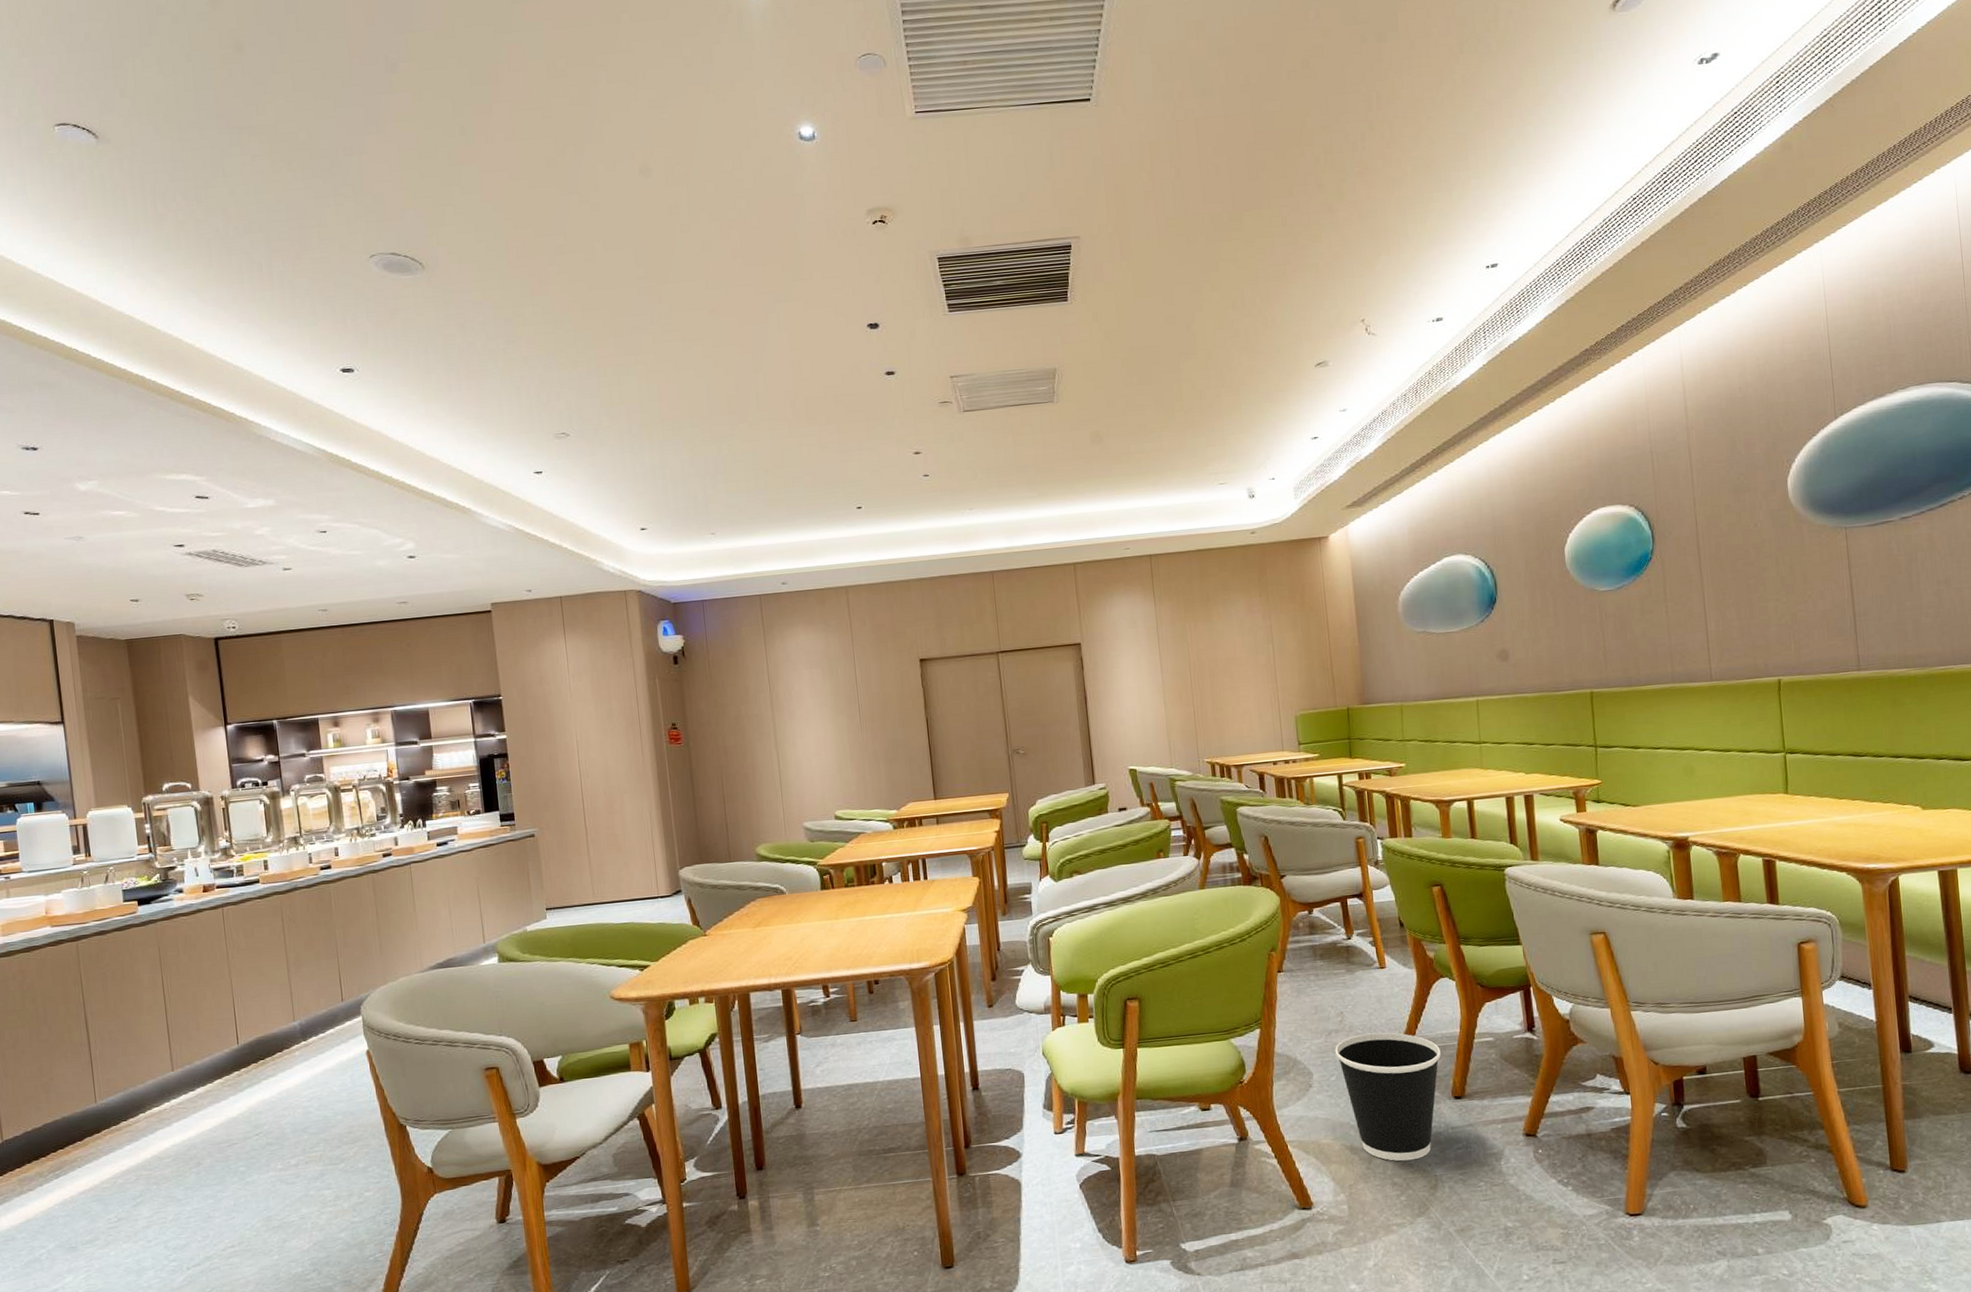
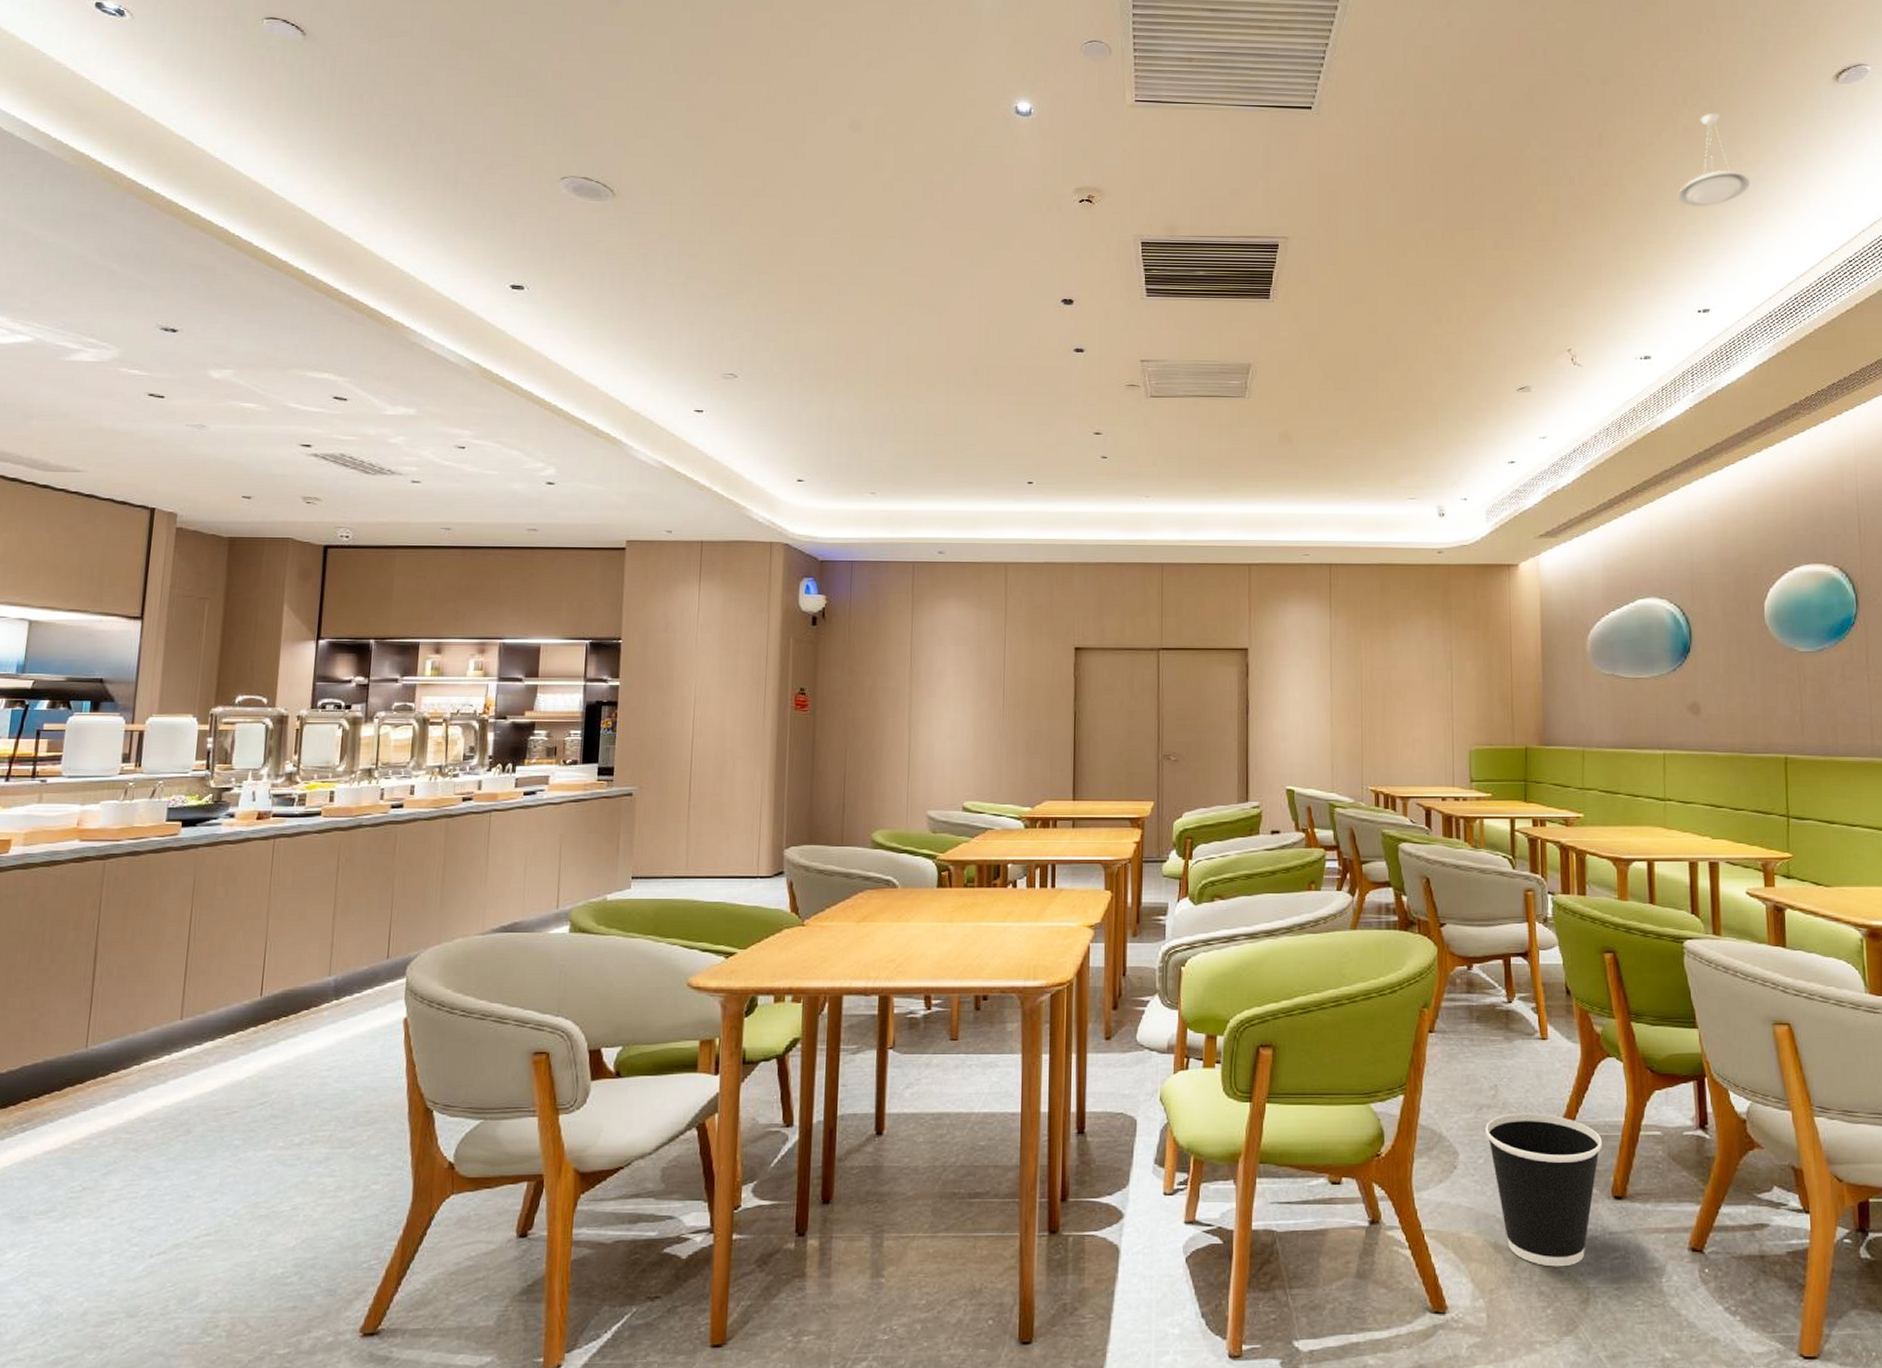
pendant light: none [1459,58,1532,160] -> present [1677,112,1751,207]

